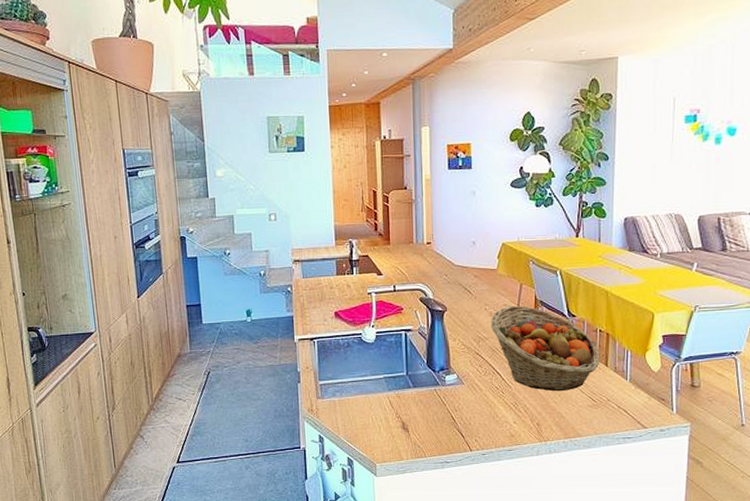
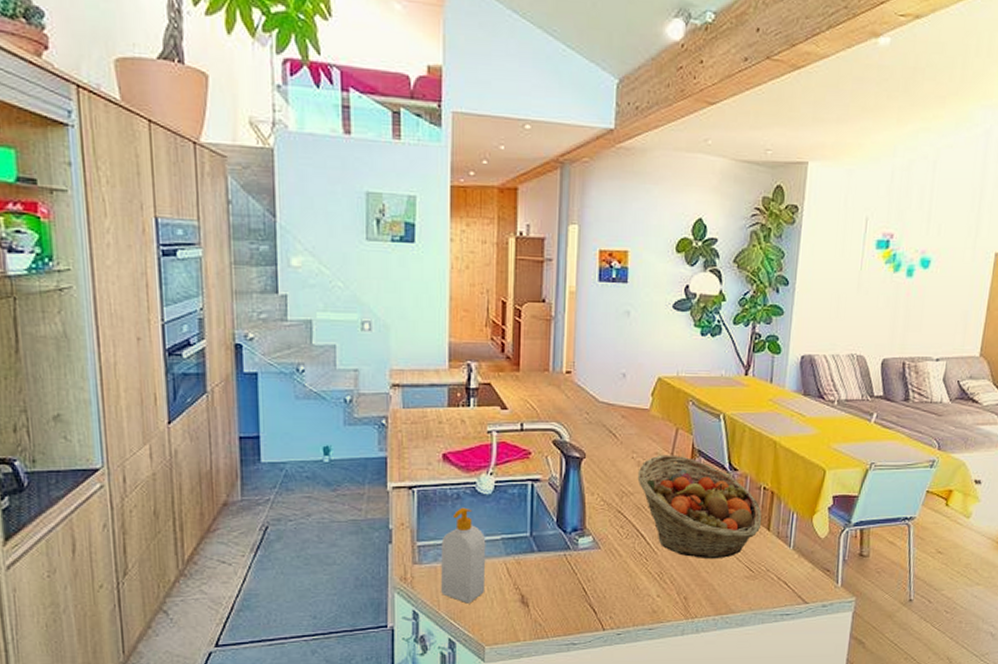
soap bottle: none [337,353,374,430] -> present [441,507,486,604]

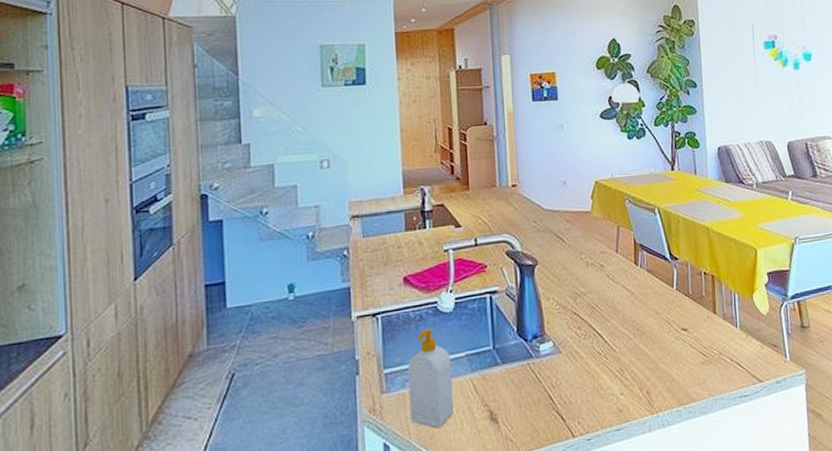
fruit basket: present [637,454,762,559] -> none [587,251,708,350]

